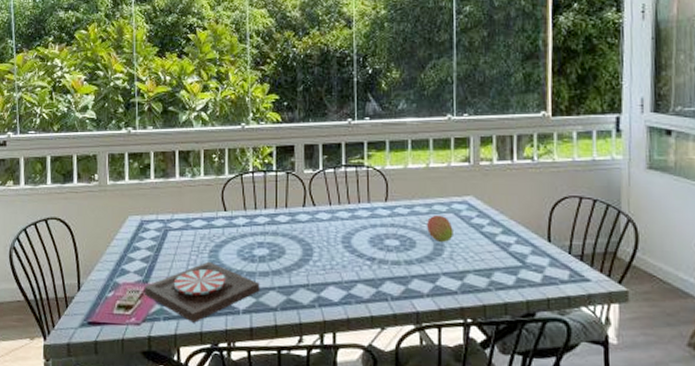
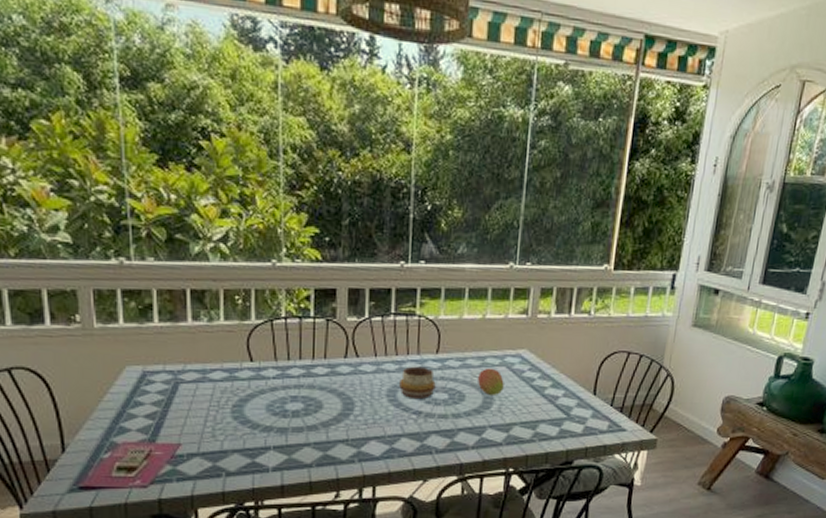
plate: present [144,261,260,323] -> none [150,417,293,483]
decorative bowl: none [353,213,387,245] -> present [399,366,436,399]

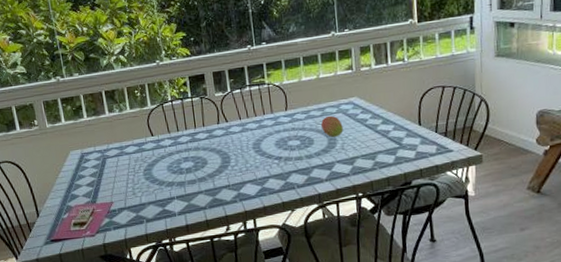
decorative bowl: present [399,366,436,399] -> none [261,122,289,148]

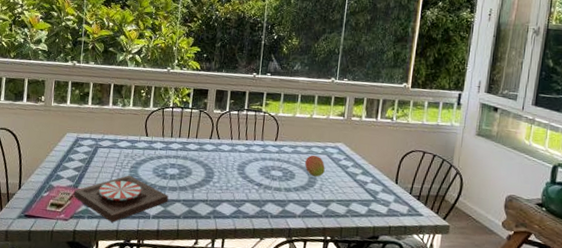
plate: none [93,178,190,228] -> present [73,175,169,222]

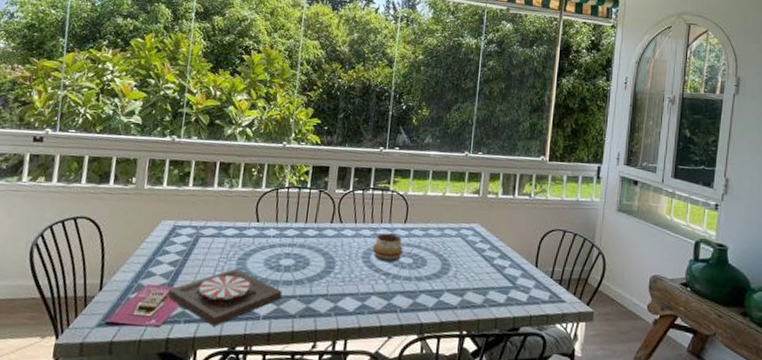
decorative bowl: none [247,149,274,174] -> present [373,233,403,262]
fruit: present [305,155,325,177] -> none [437,237,460,263]

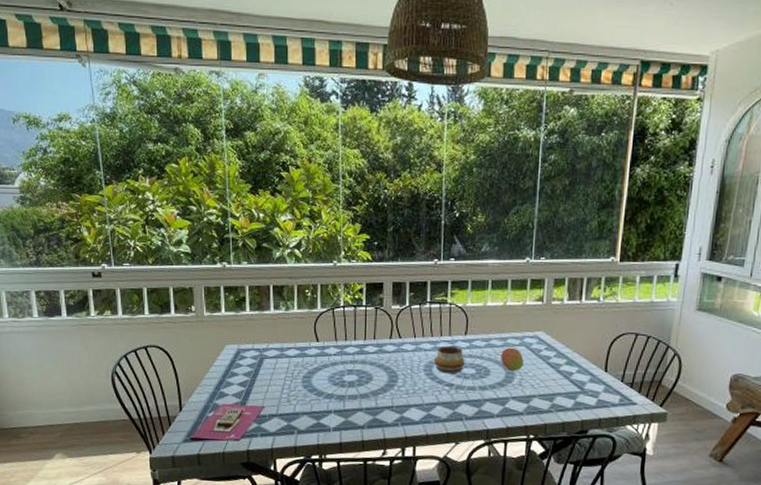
plate: present [167,268,282,326] -> none [242,386,349,438]
fruit: none [437,237,460,263] -> present [501,347,524,371]

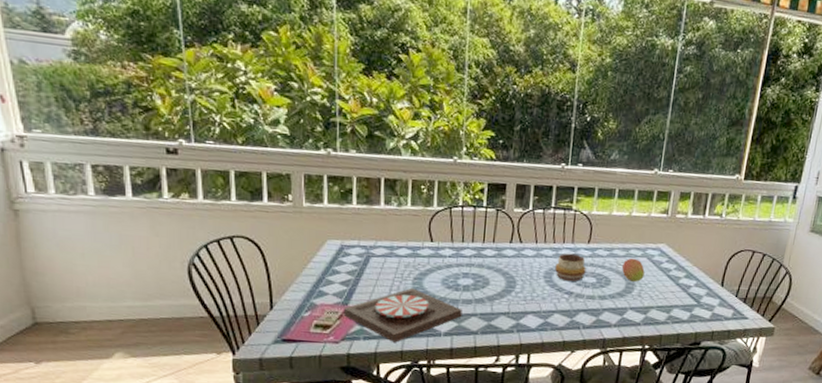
plate: none [242,386,349,438] -> present [343,288,462,342]

